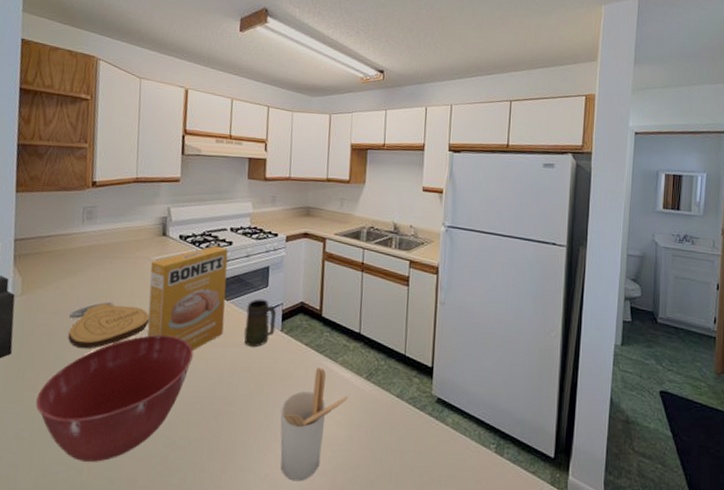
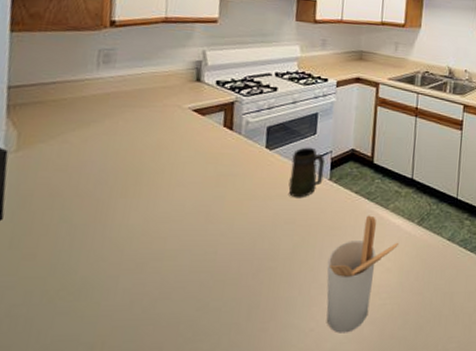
mixing bowl: present [36,334,193,462] -> none [34,189,231,335]
cutting board: present [67,301,150,349] -> none [77,155,180,209]
box: present [146,246,228,351] -> none [176,92,273,205]

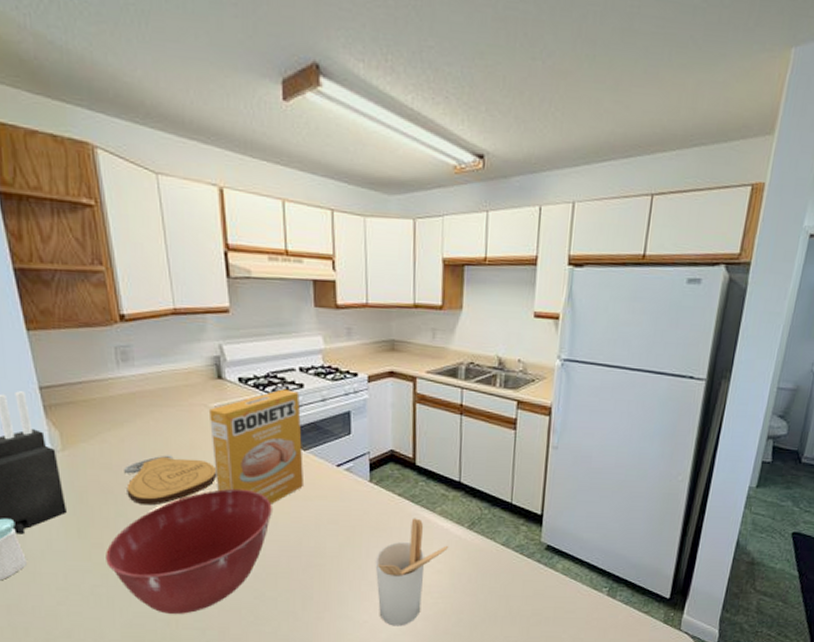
mixing bowl: none [34,189,231,335] -> present [106,488,272,614]
cutting board: none [77,155,180,209] -> present [124,455,217,506]
box: none [176,92,273,205] -> present [210,389,303,504]
mug: present [289,147,326,198] -> none [328,447,364,500]

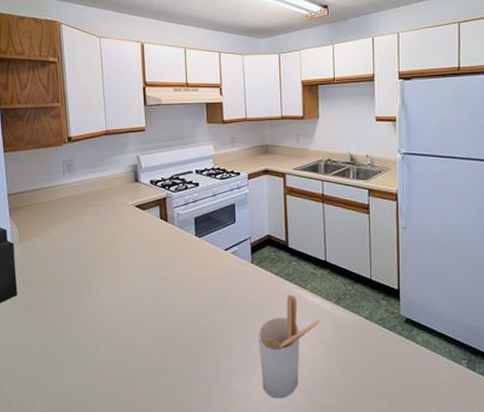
mixing bowl: present [106,488,272,614] -> none [43,272,173,386]
cutting board: present [124,455,217,506] -> none [62,245,132,288]
box: present [210,389,303,504] -> none [128,188,198,285]

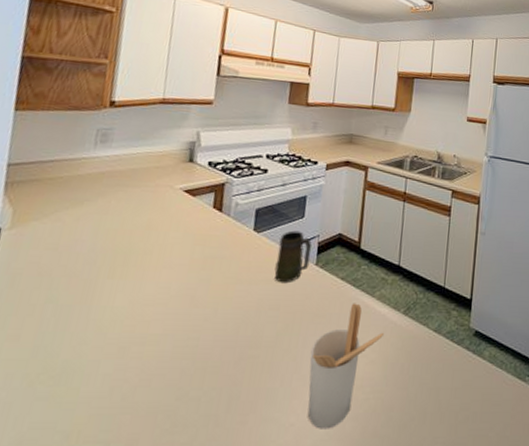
mug: none [218,234,246,279] -> present [275,230,313,284]

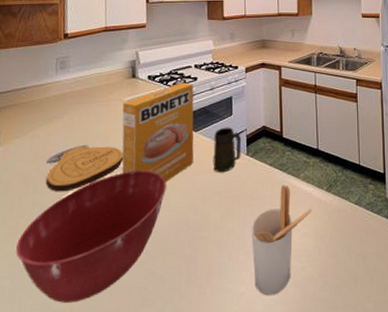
mixing bowl: none [16,271,216,423] -> present [16,170,167,303]
cutting board: none [65,235,168,290] -> present [45,144,124,192]
box: none [162,173,263,289] -> present [121,82,194,182]

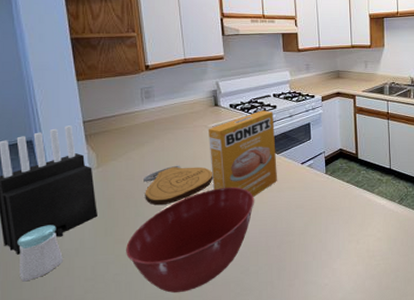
mug: present [213,127,242,173] -> none [295,150,321,189]
utensil holder: present [251,185,312,296] -> none [332,198,386,286]

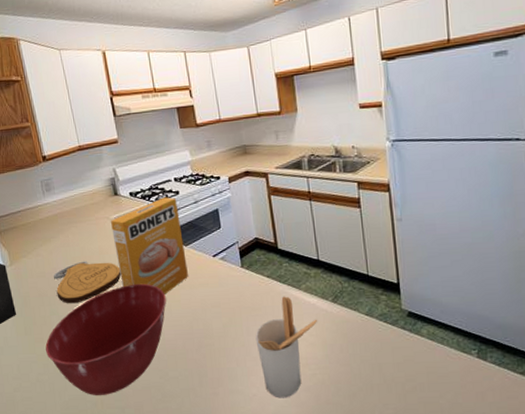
utensil holder: none [332,198,386,286] -> present [255,296,318,398]

